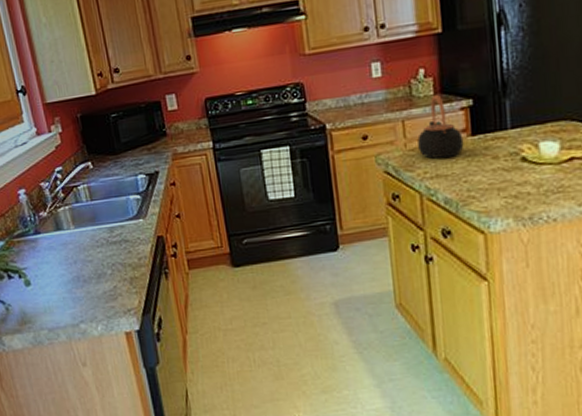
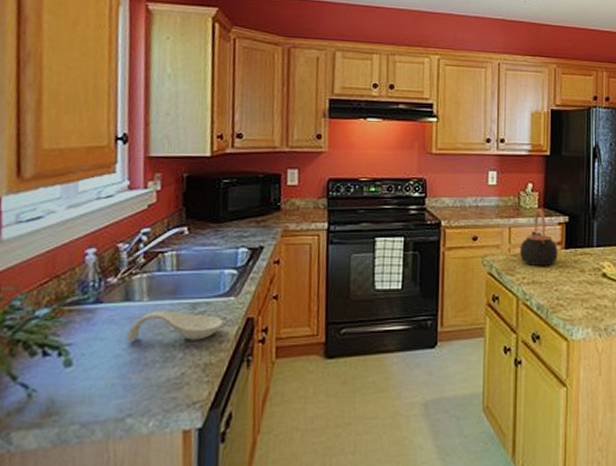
spoon rest: none [65,235,138,264] -> present [127,310,224,342]

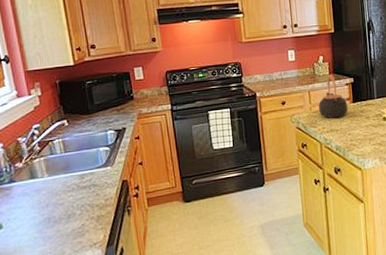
spoon rest: present [127,310,224,342] -> none [38,182,106,208]

